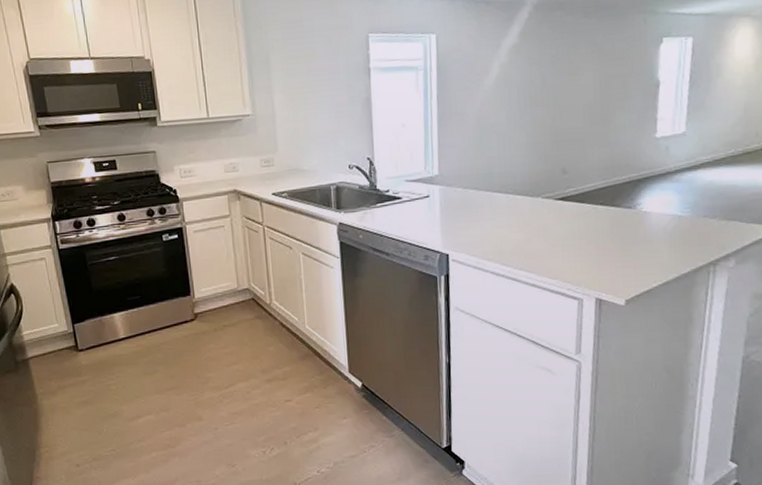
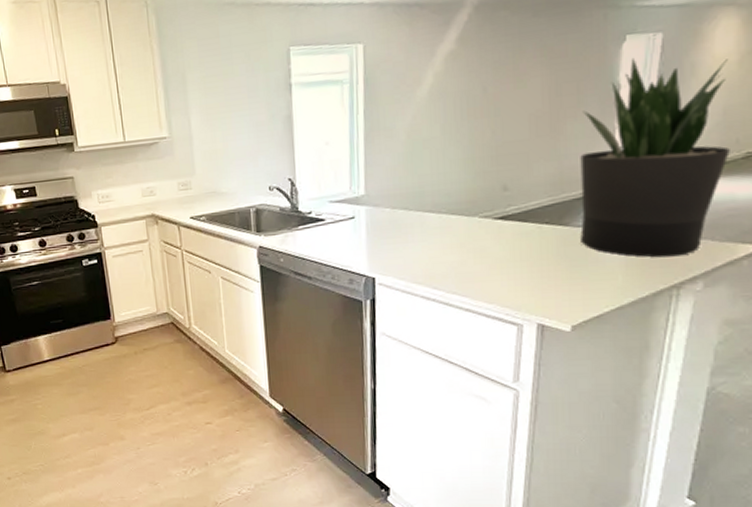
planter: none [628,57,751,237] -> present [580,57,730,258]

